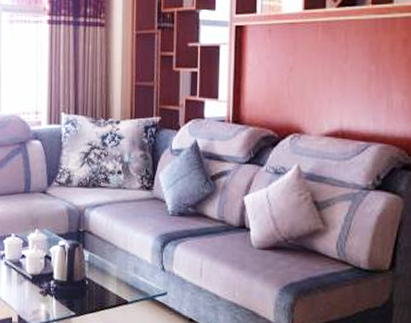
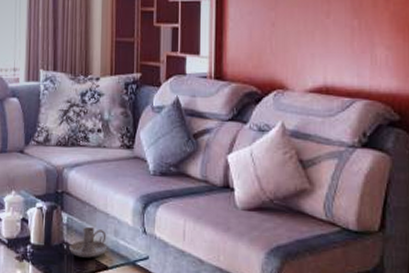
candle holder: none [91,263,128,293] -> present [70,226,108,258]

